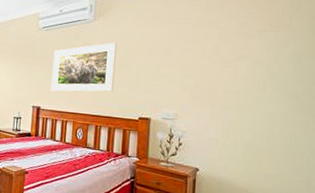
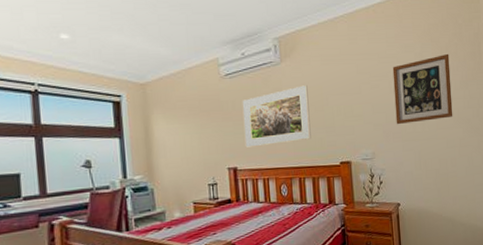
wall art: none [206,24,281,91] -> present [392,53,453,125]

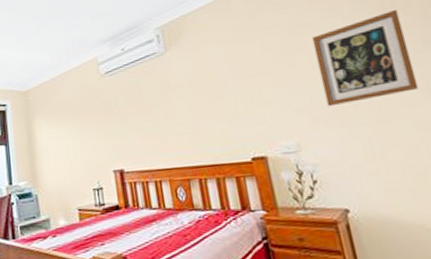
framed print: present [242,85,311,148] -> none [124,72,210,147]

